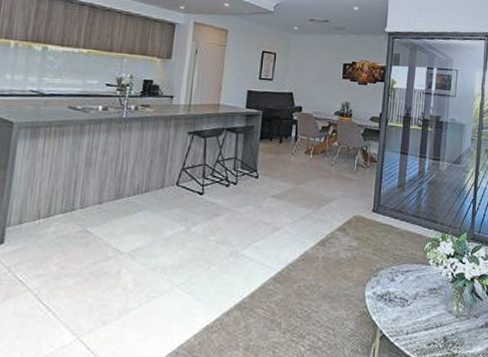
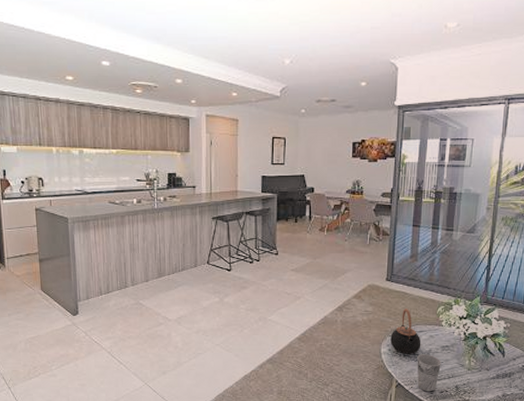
teapot: none [375,244,408,298] -> present [390,309,421,354]
cup: none [403,298,429,345] -> present [417,354,441,392]

